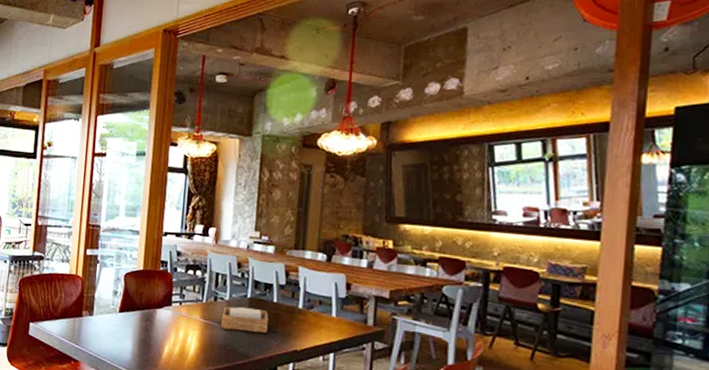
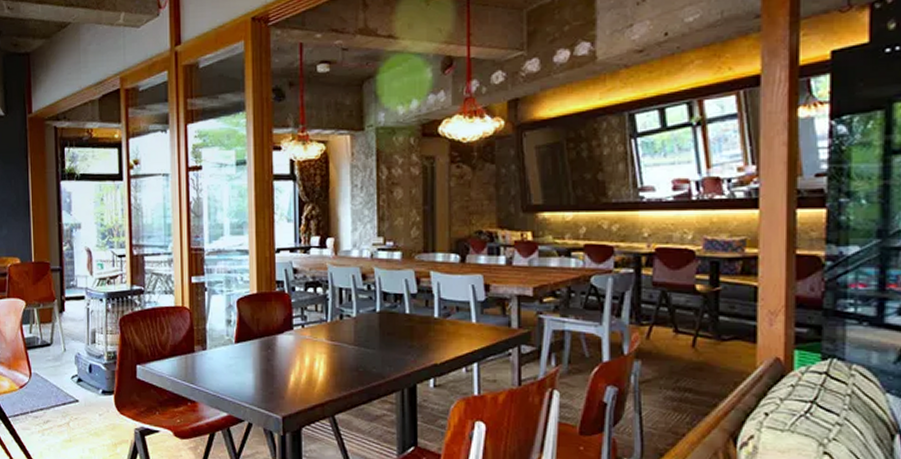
napkin holder: present [220,306,269,334] -> none [349,322,402,350]

